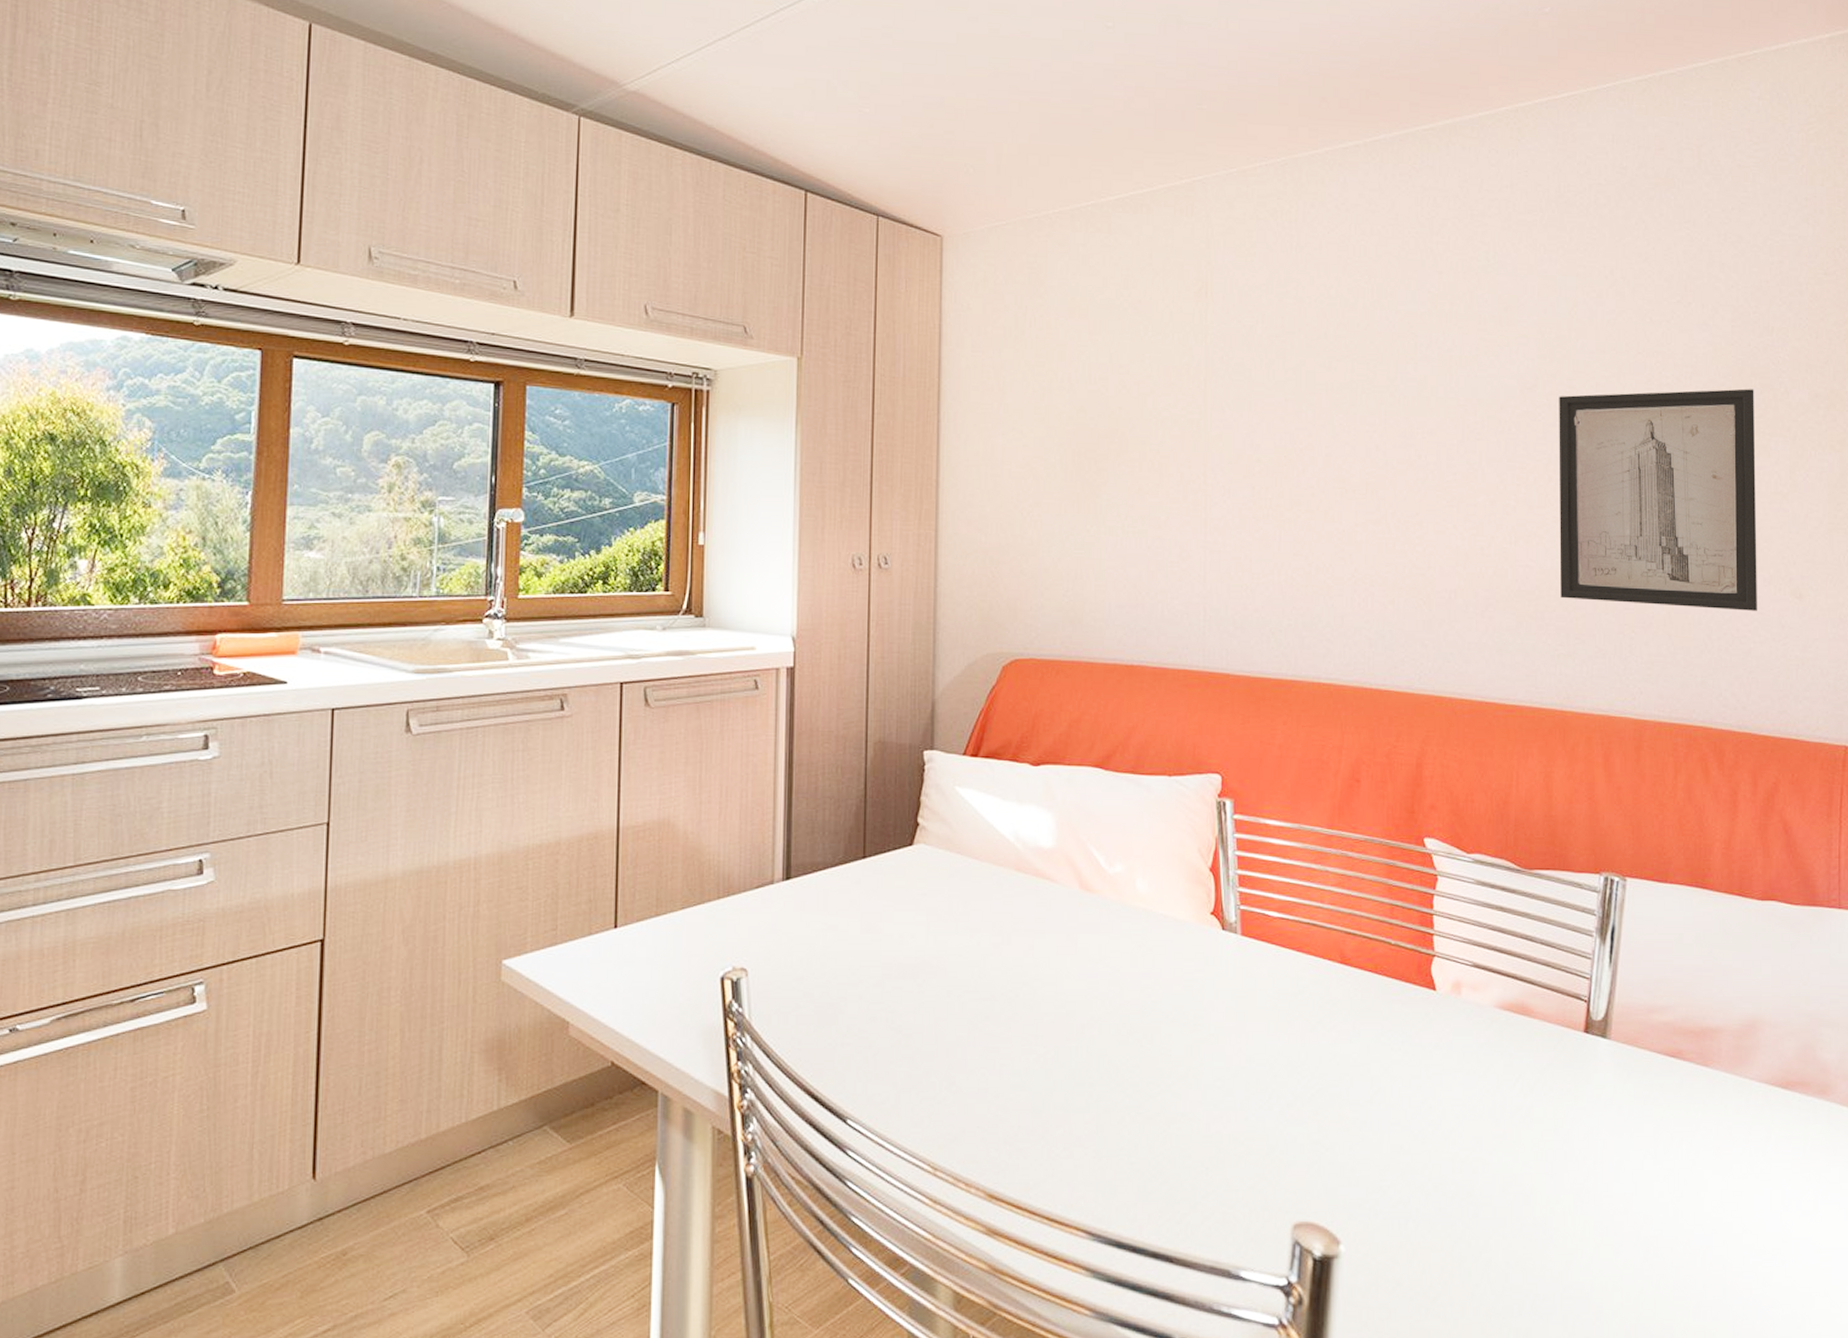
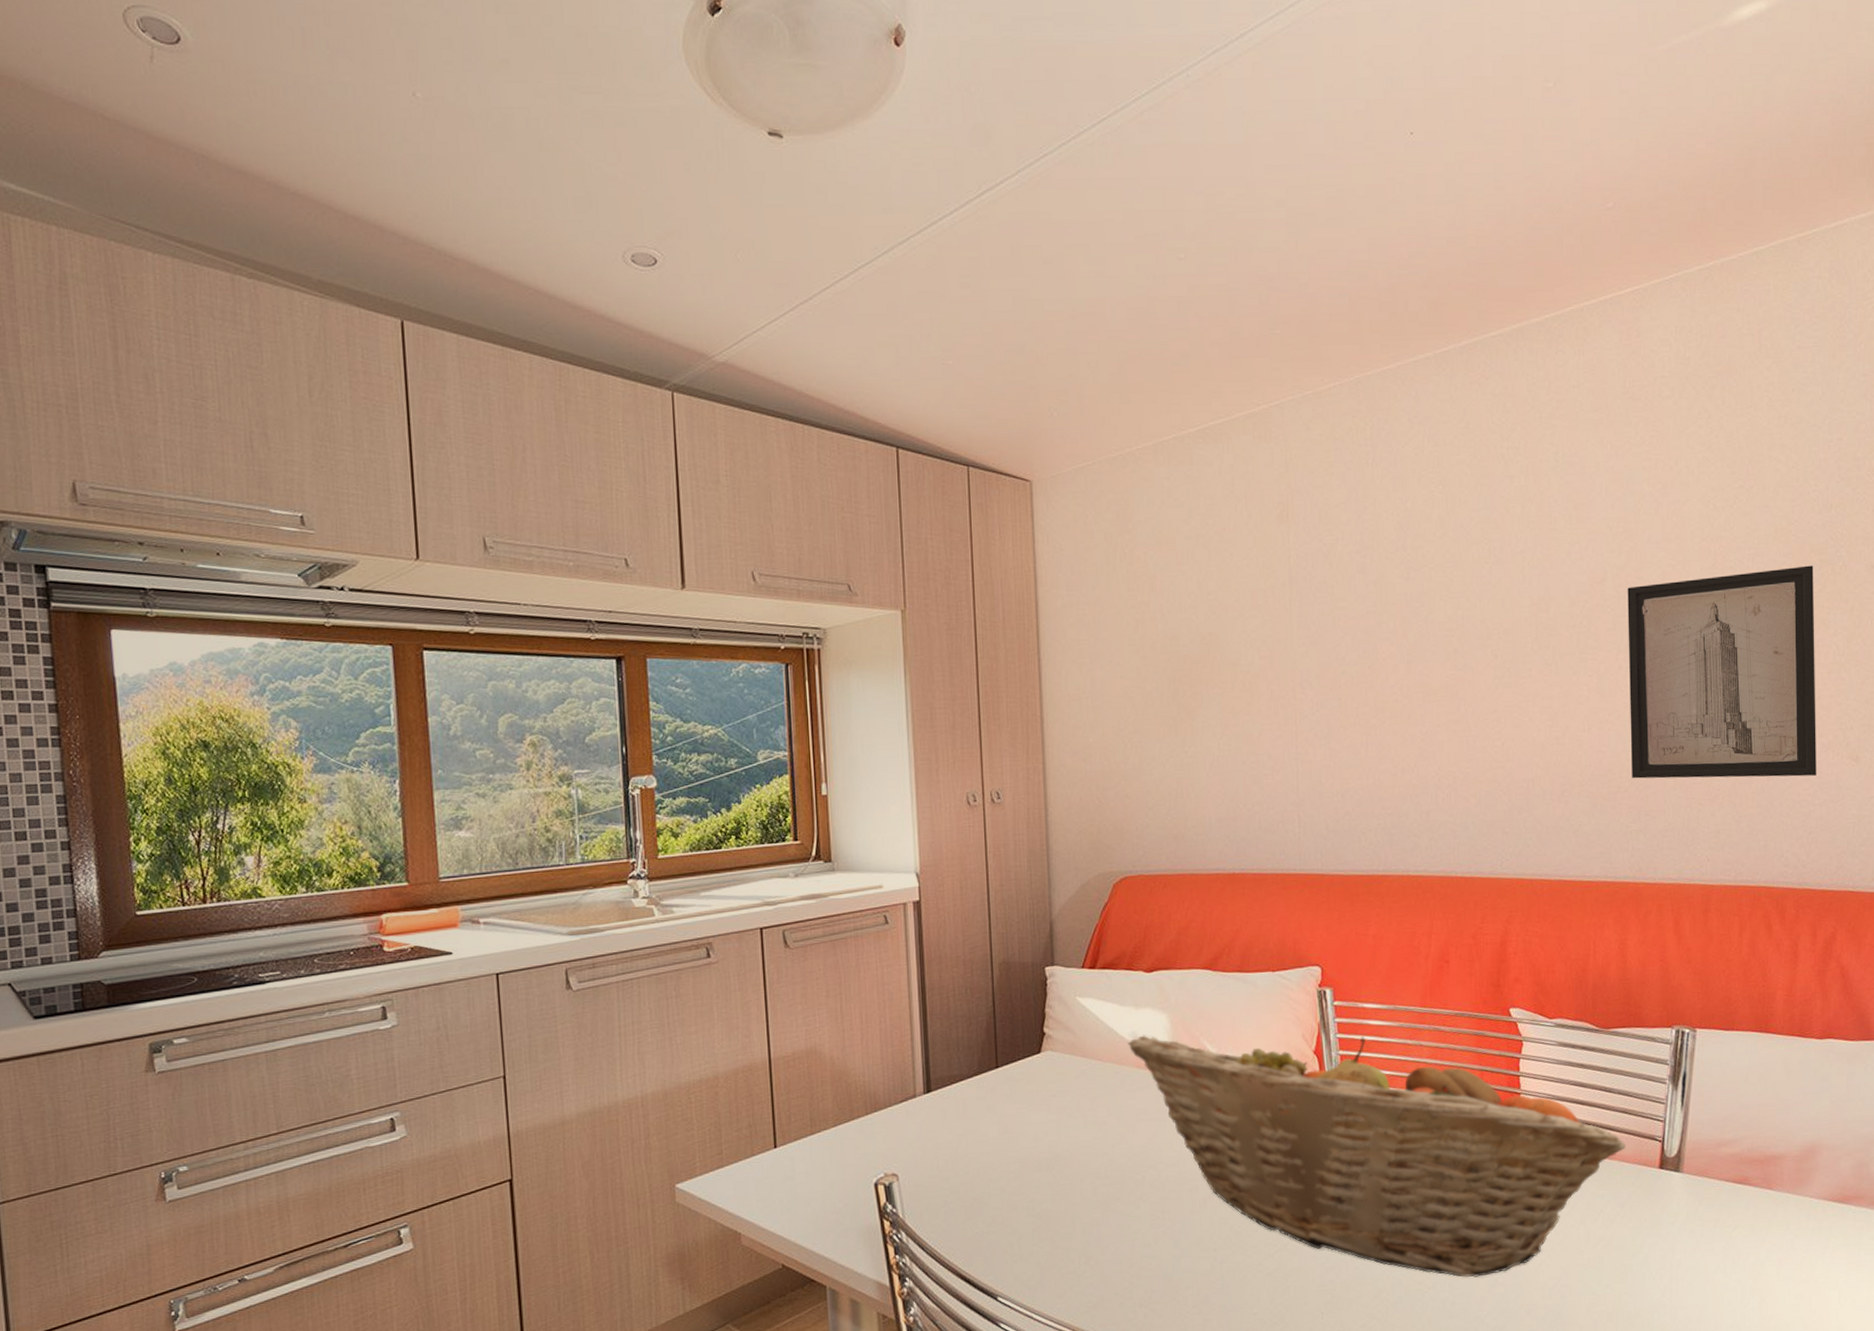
fruit basket: none [1008,835,1548,1141] -> present [1128,1035,1626,1278]

